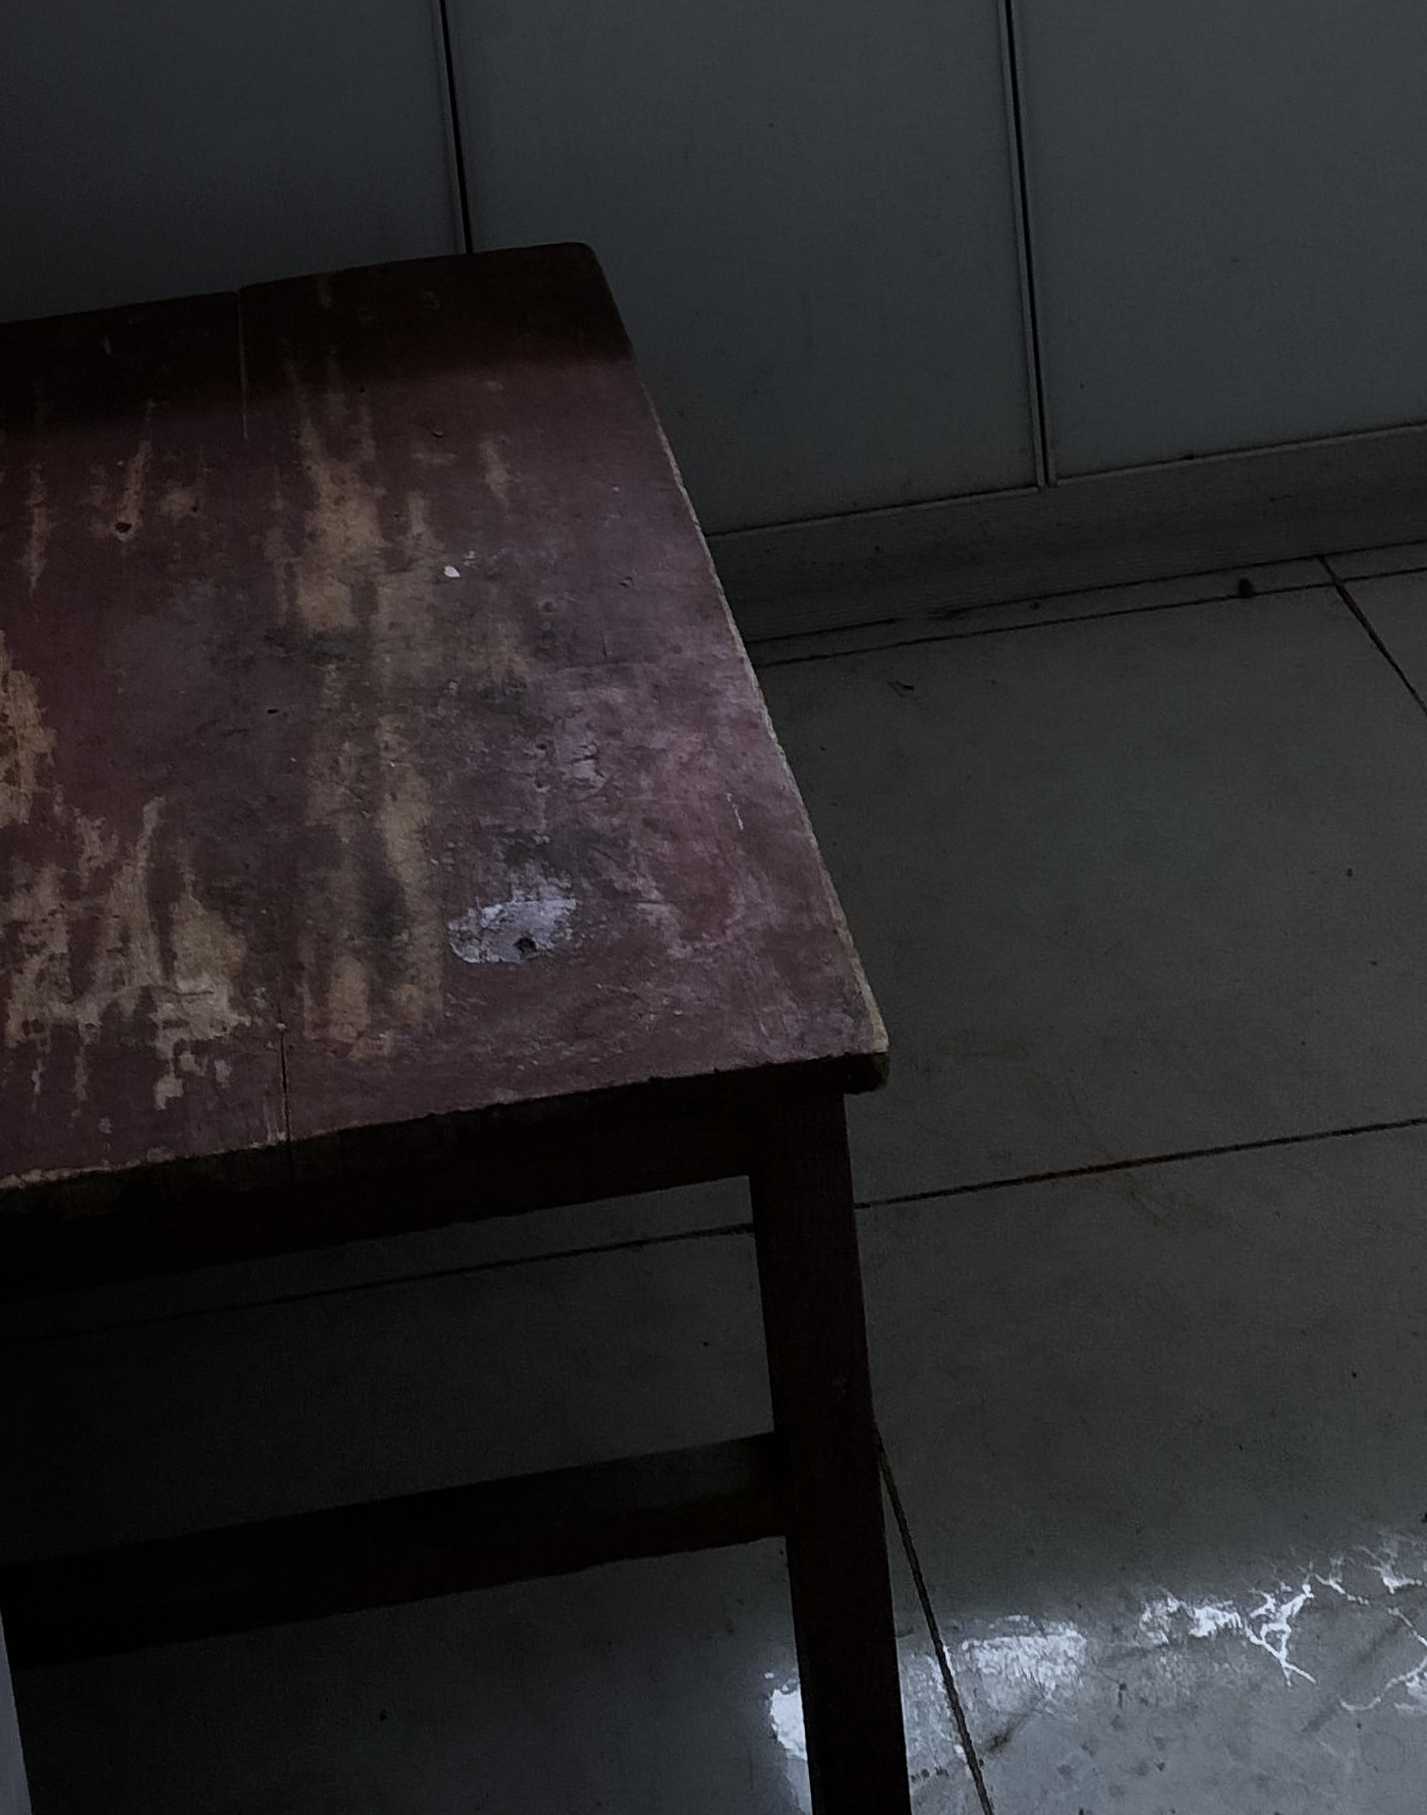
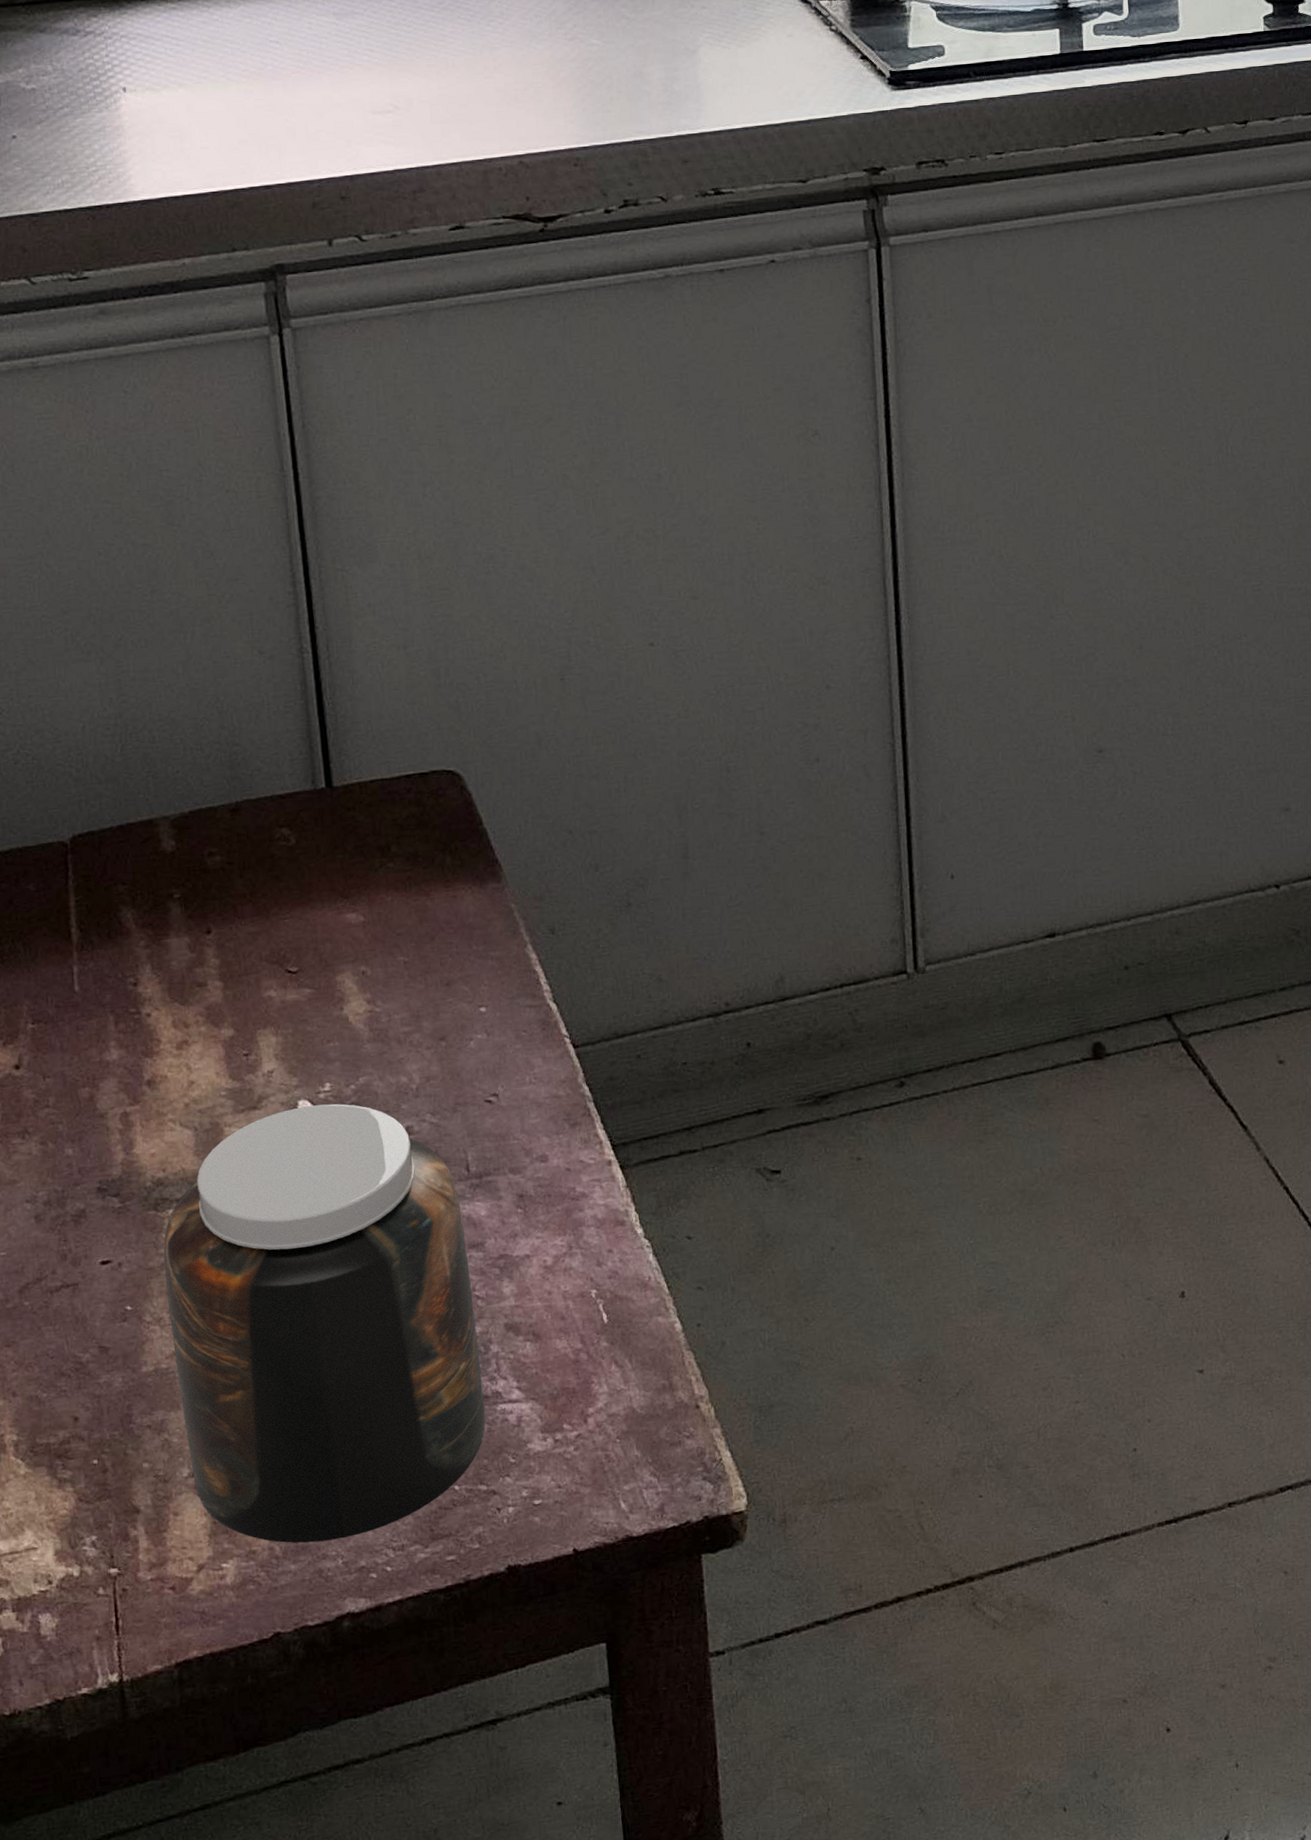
jar: none [324,572,626,1024] -> present [163,1103,486,1543]

